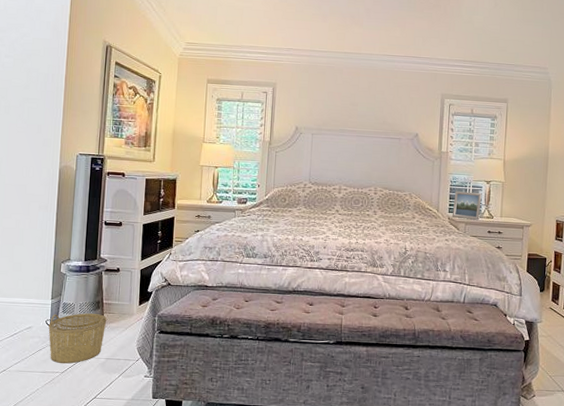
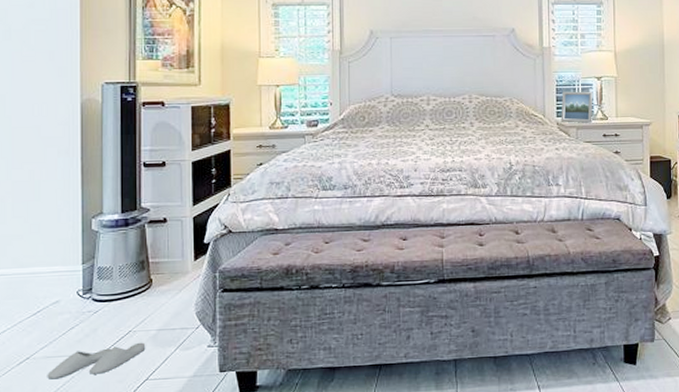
slippers: none [18,367,96,390] -> present [47,342,146,380]
basket: present [48,313,107,364] -> none [81,276,155,342]

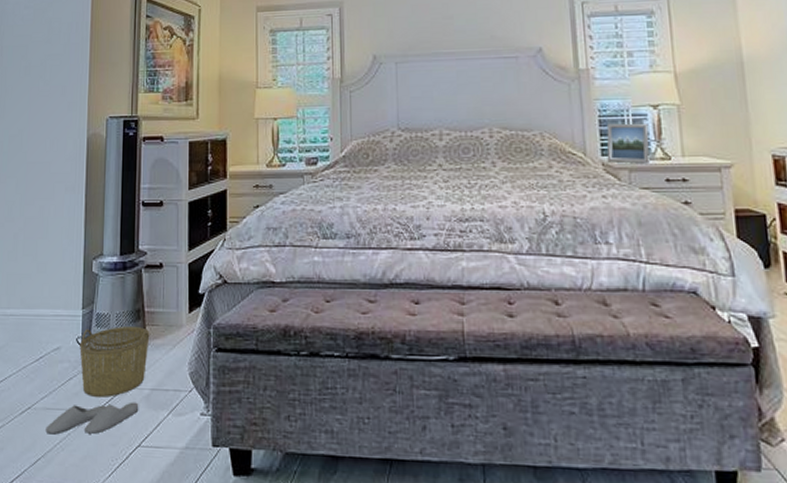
basket: none [81,276,155,342] -> present [79,326,150,397]

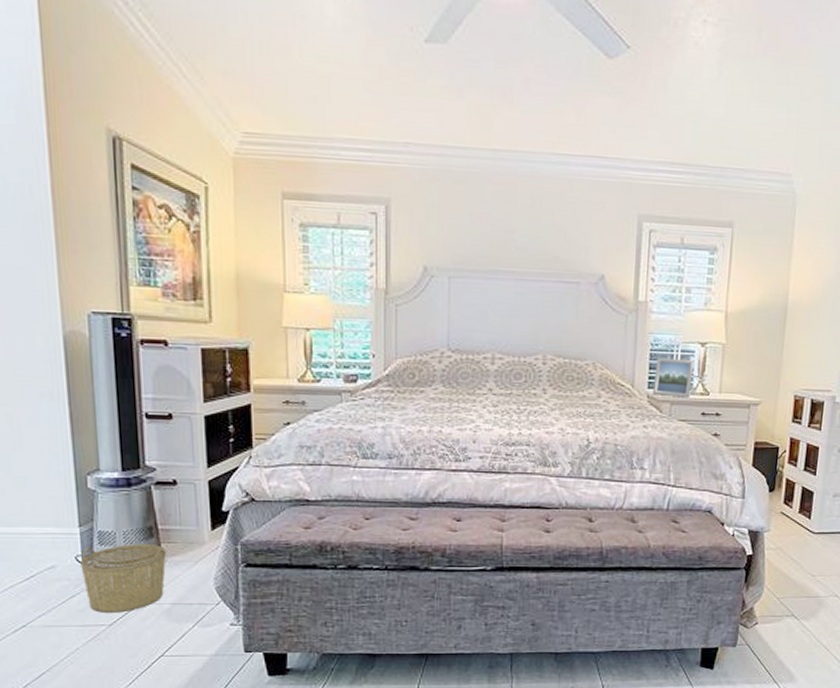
slippers: present [45,402,139,435] -> none [47,616,159,650]

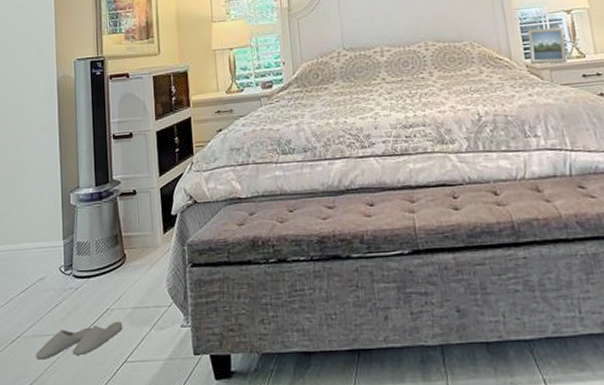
slippers: none [47,616,159,650] -> present [36,321,123,360]
basket: present [80,544,167,613] -> none [63,251,129,320]

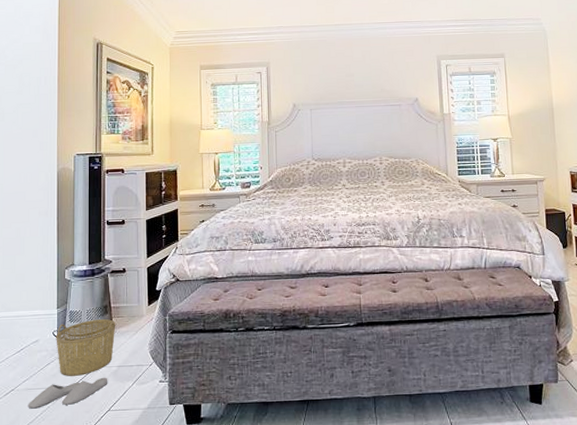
basket: none [63,251,129,320] -> present [56,319,116,376]
picture frame: present [527,26,568,64] -> none [462,151,491,180]

